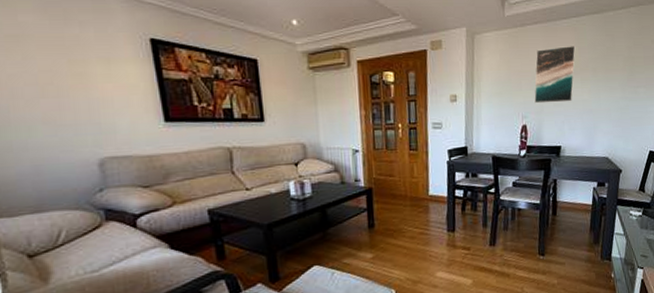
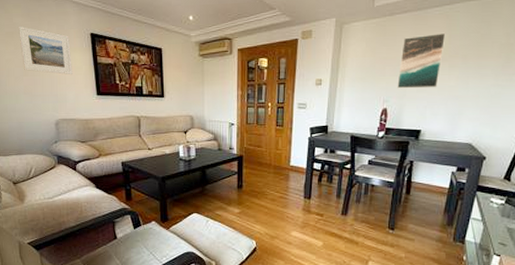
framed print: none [26,26,124,95] -> present [18,26,72,75]

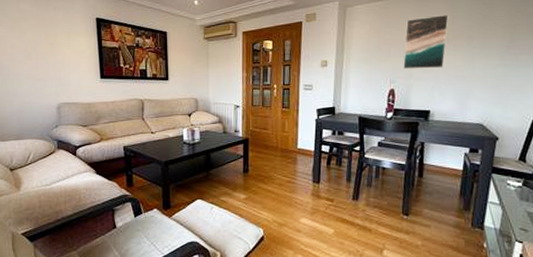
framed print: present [18,26,72,75] -> none [24,11,77,58]

